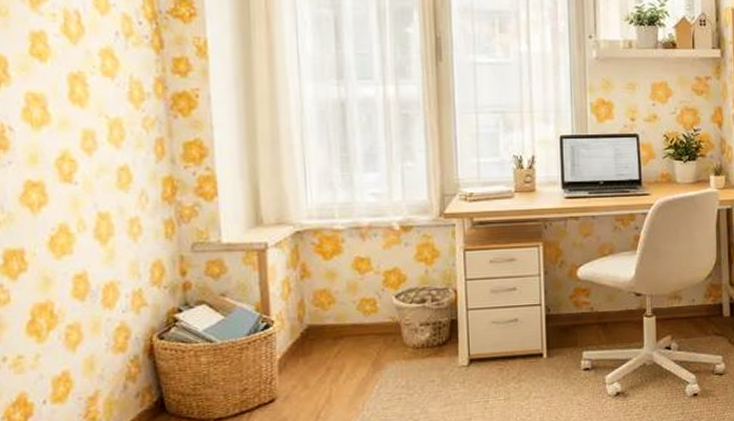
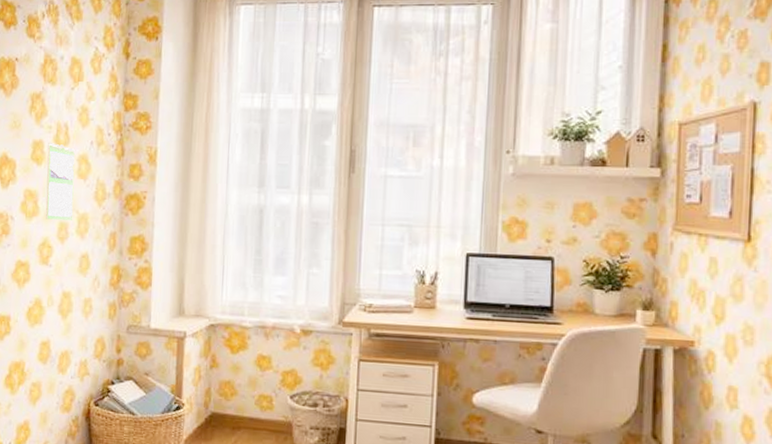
calendar: none [53,34,102,128] -> present [45,143,75,220]

